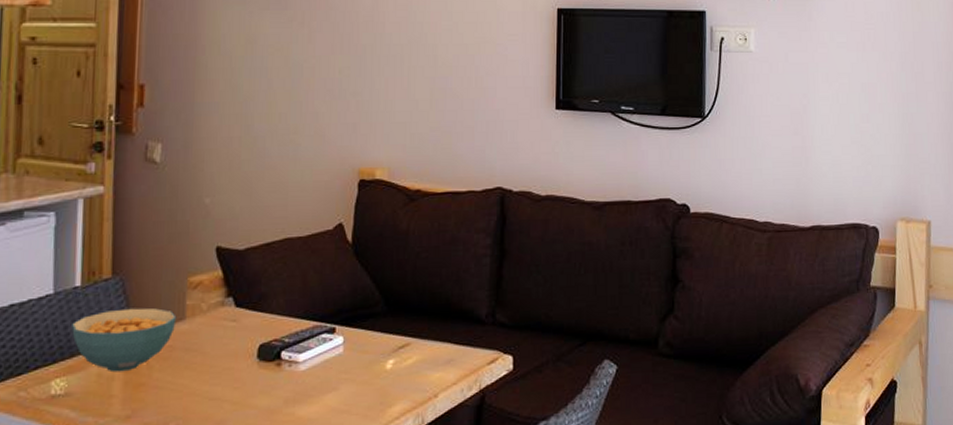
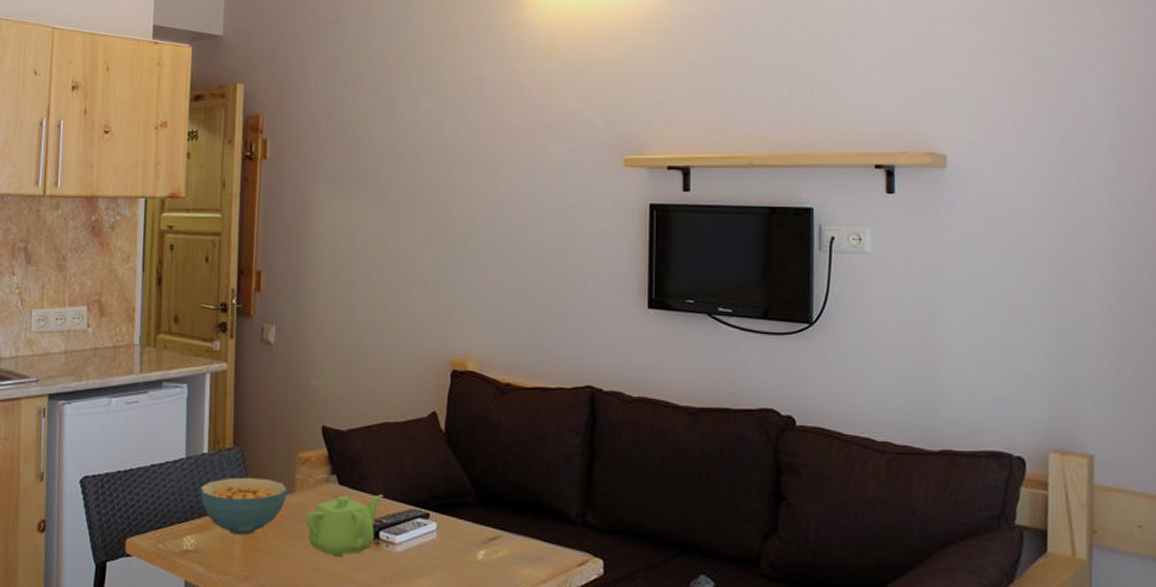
teapot: none [196,313,285,383] -> present [304,494,383,556]

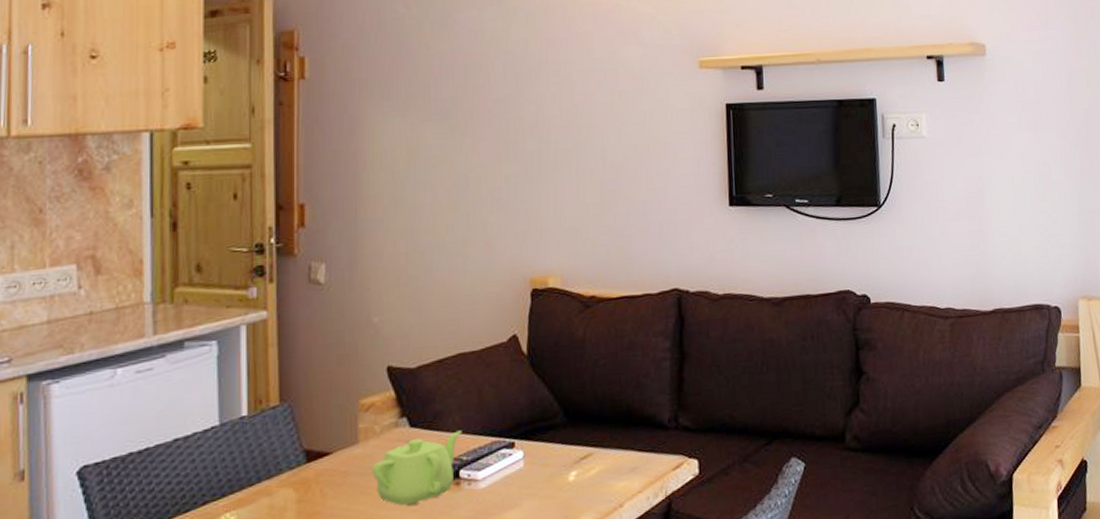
cereal bowl: present [200,477,288,536] -> none [240,433,349,503]

